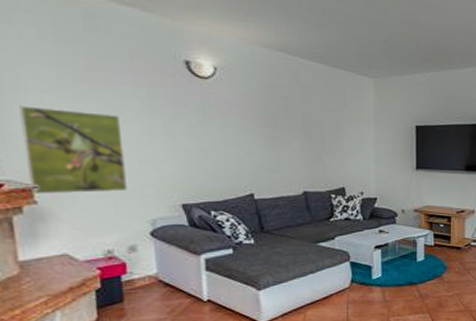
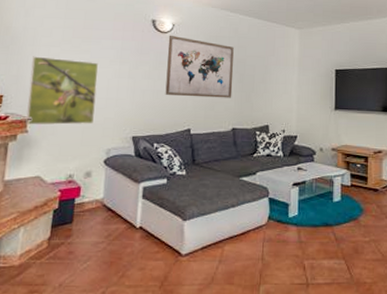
wall art: none [210,81,300,158] -> present [165,35,234,98]

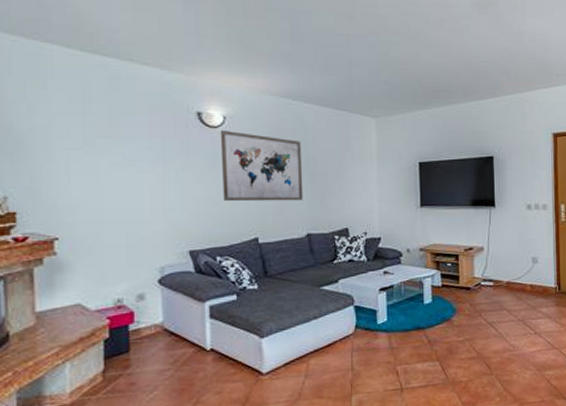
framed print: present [26,56,99,125] -> none [48,162,140,246]

